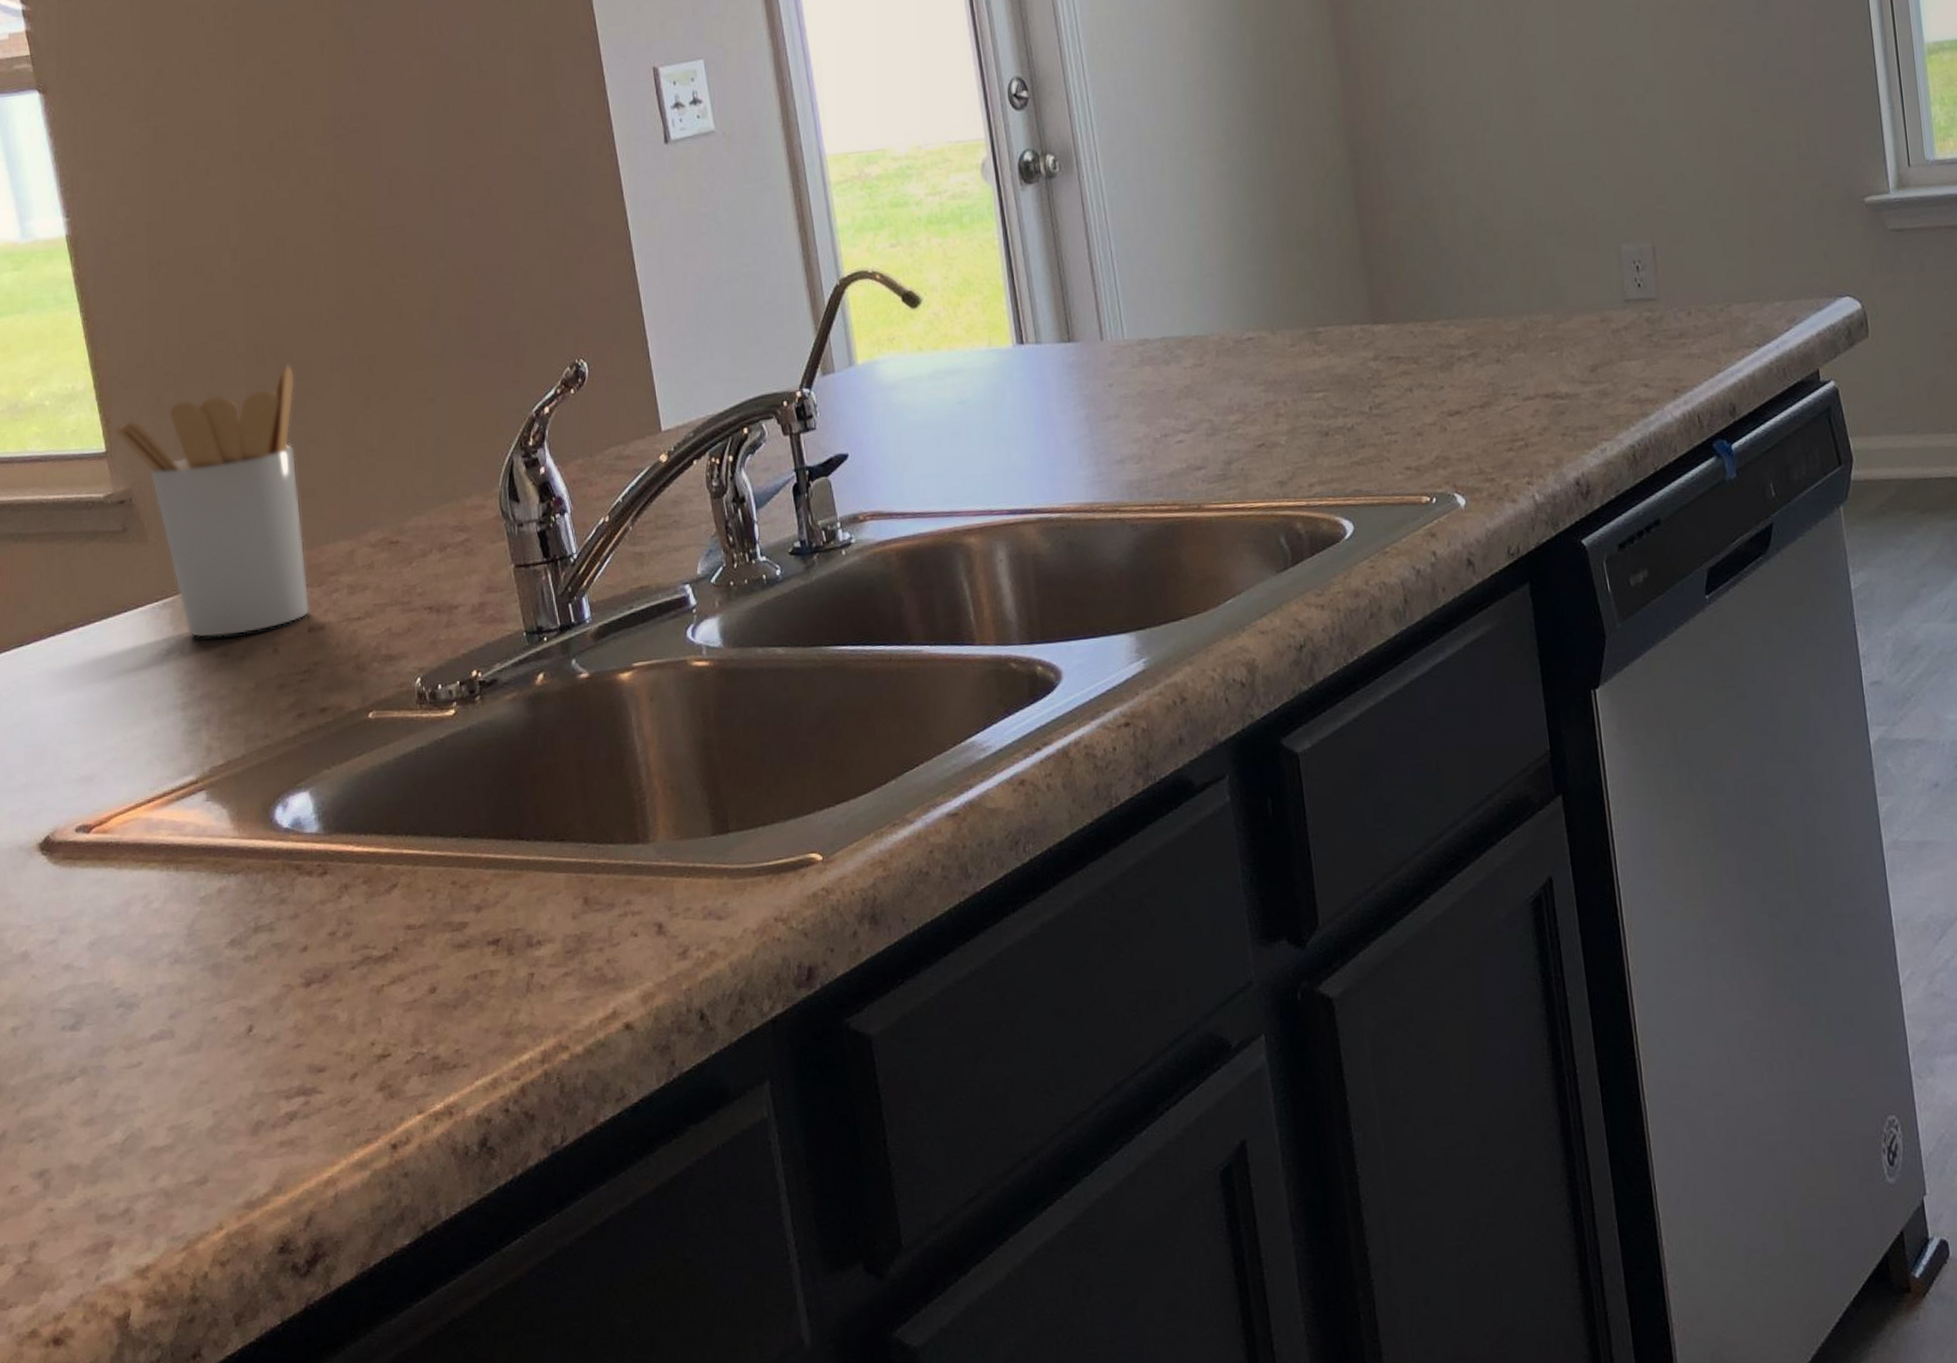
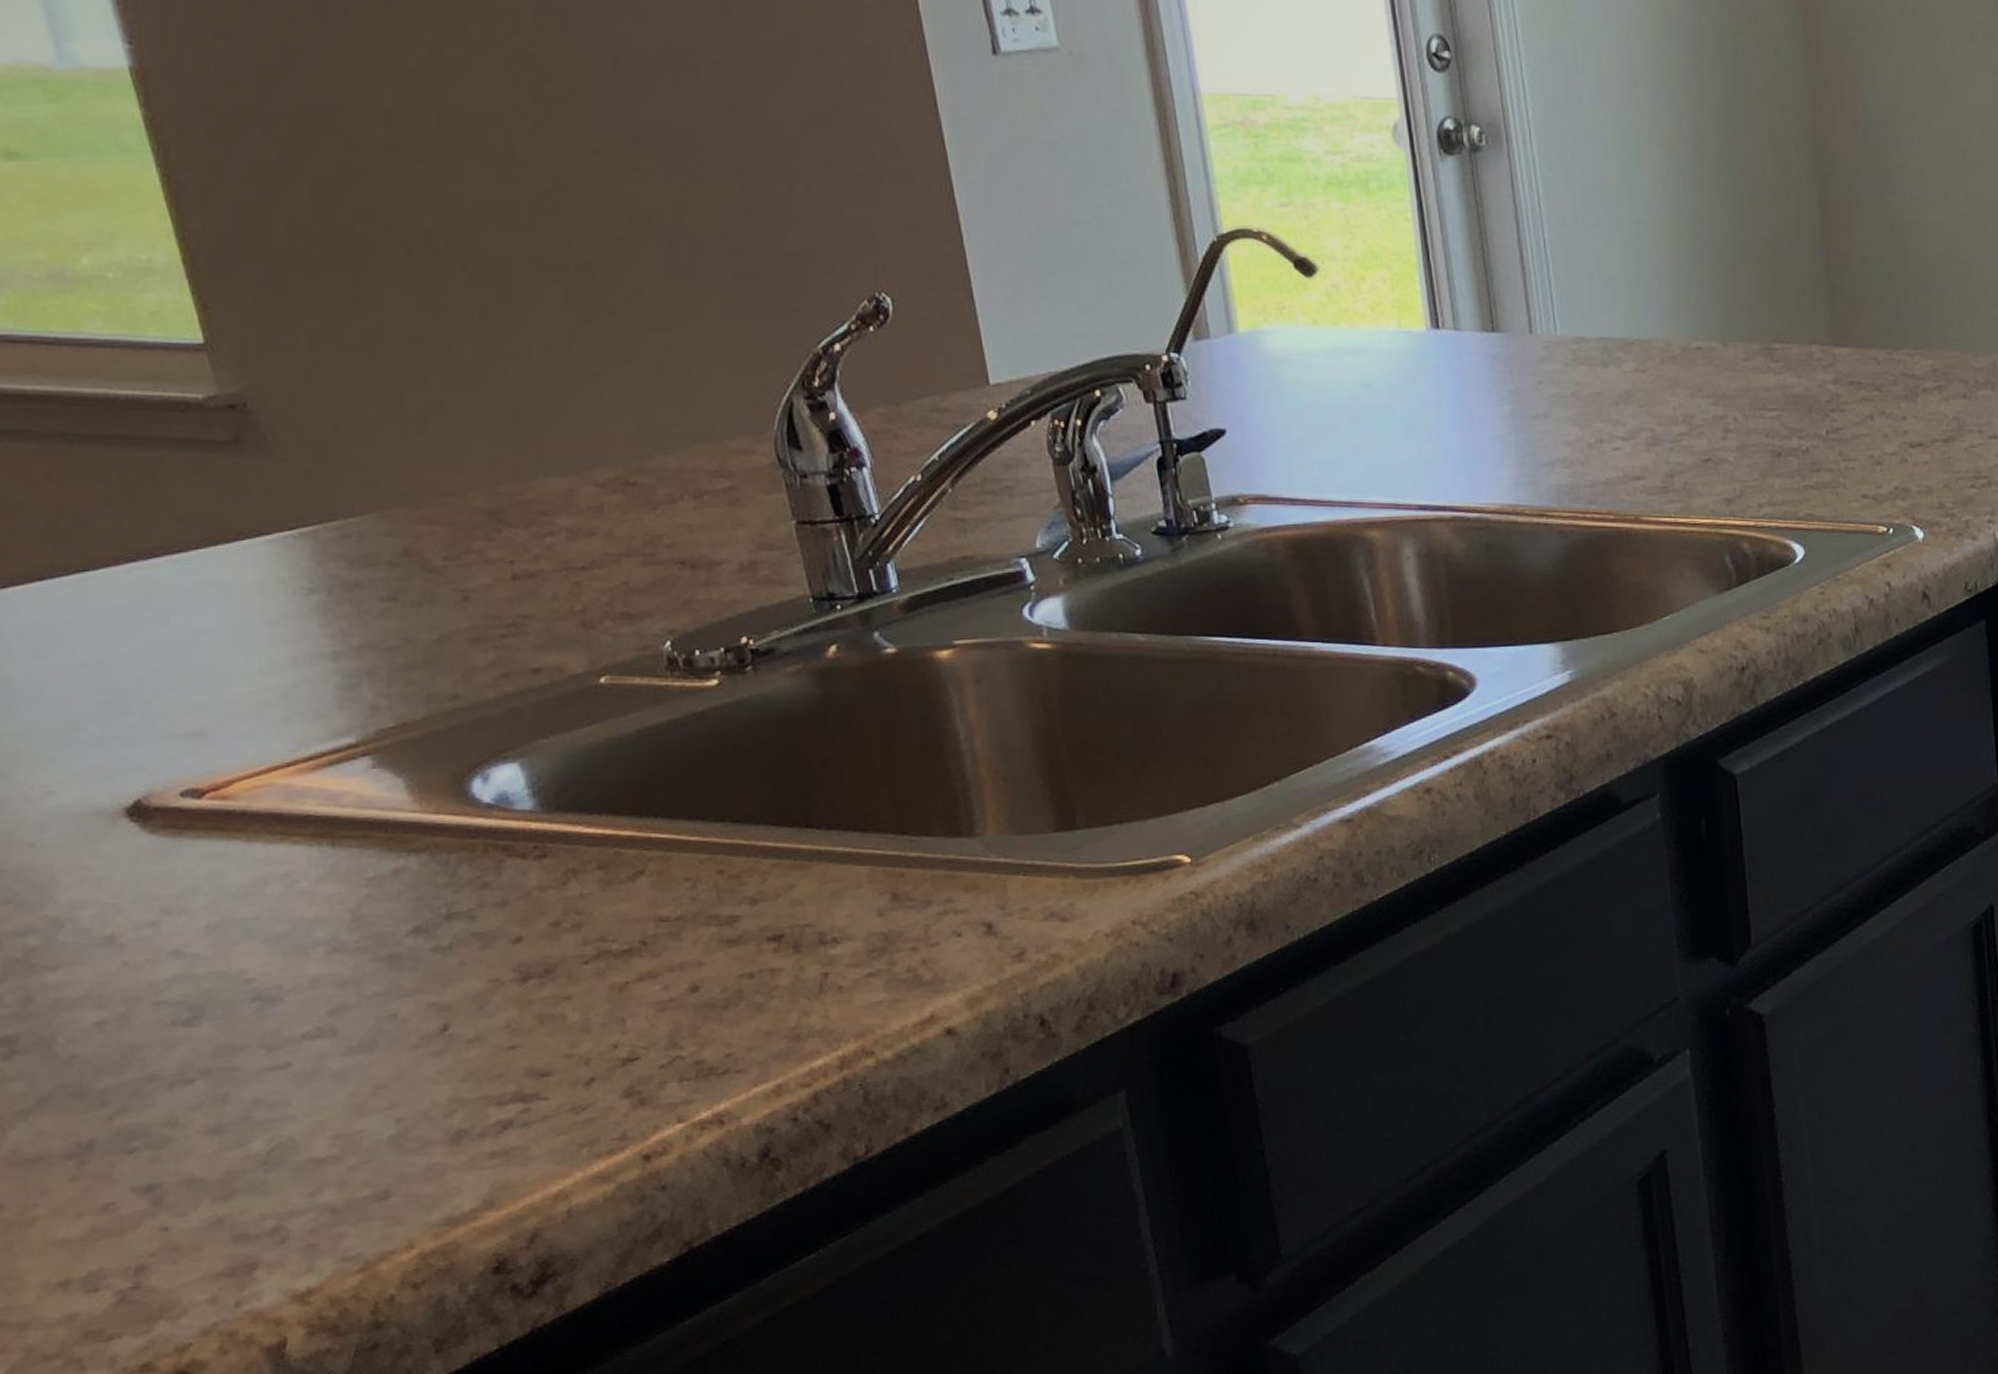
utensil holder: present [114,364,311,639] -> none [216,261,515,578]

